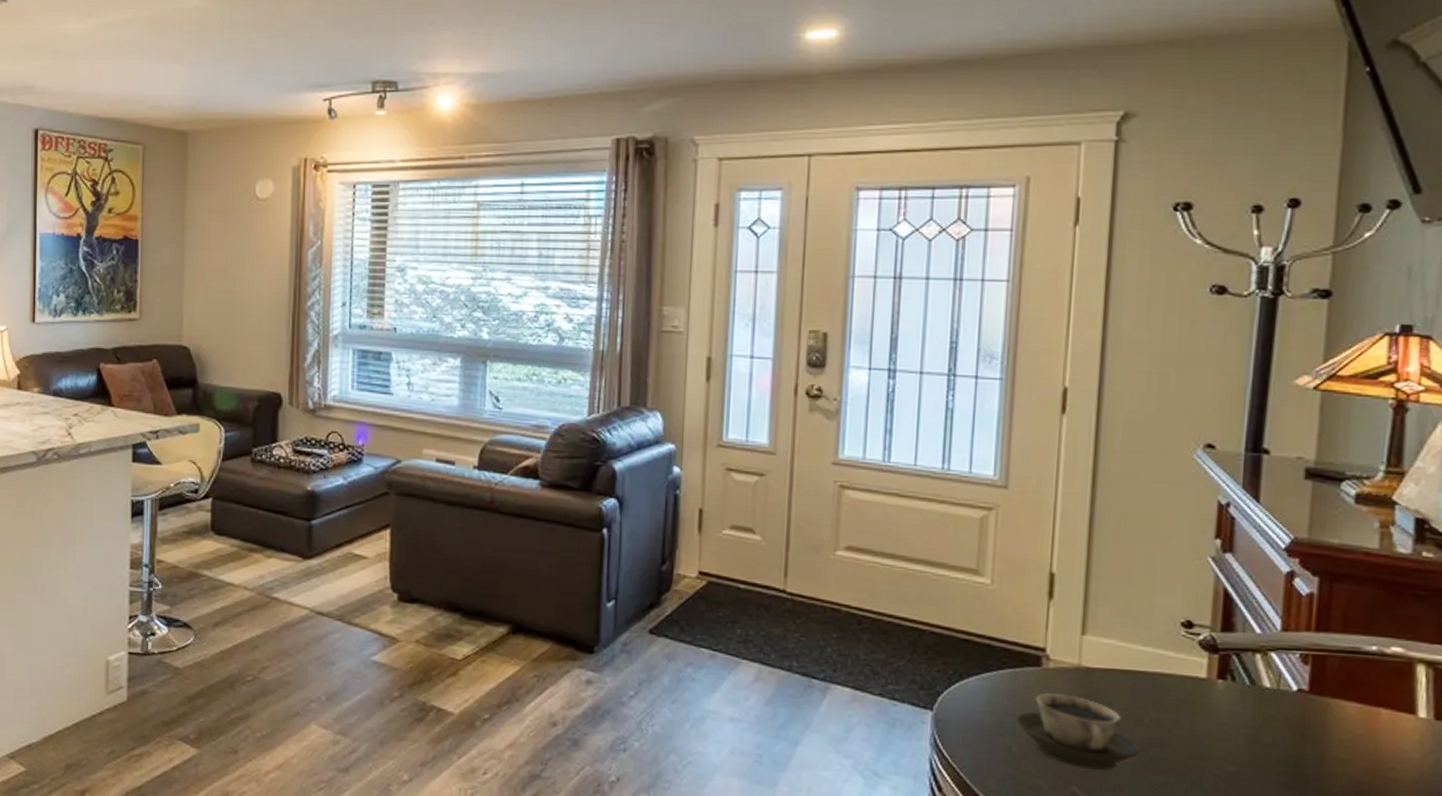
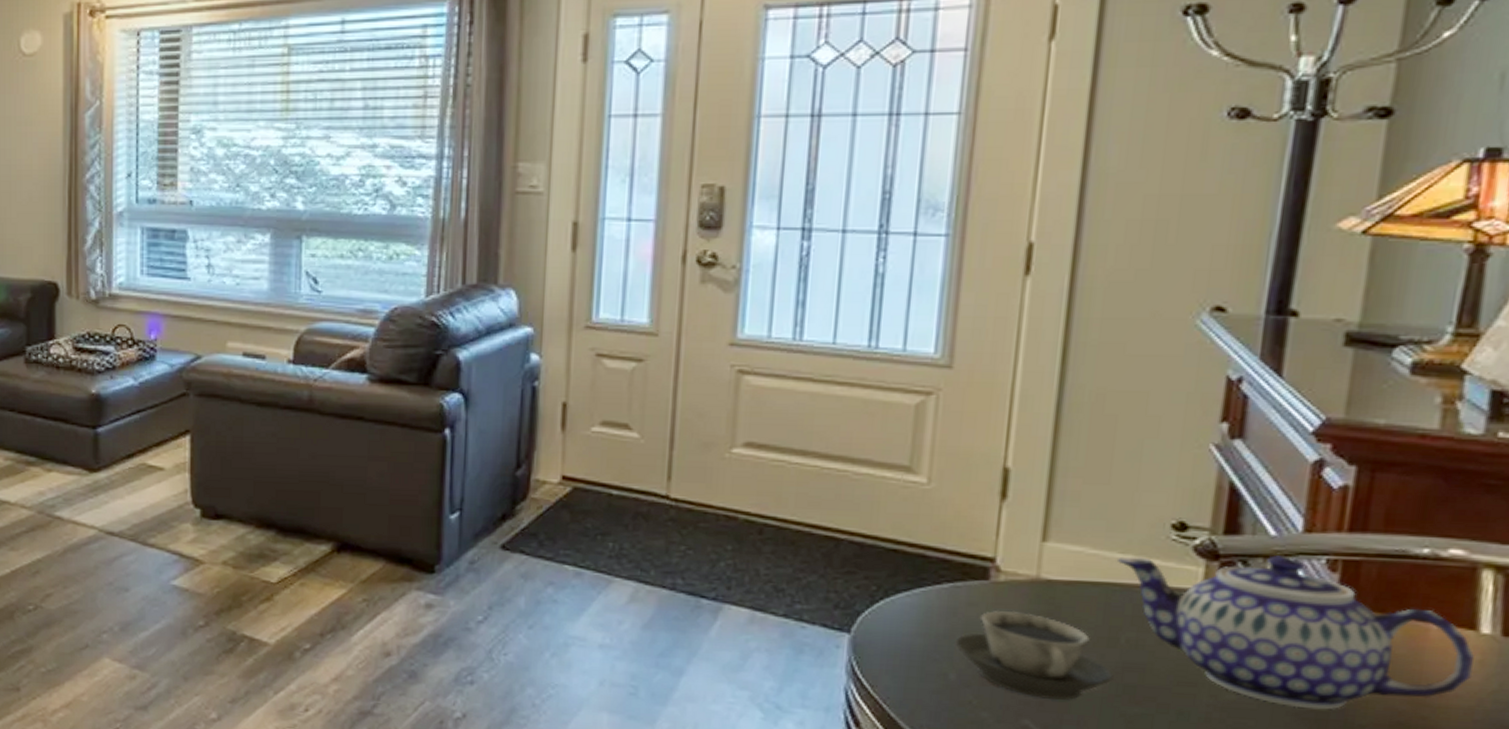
teapot: none [1141,649,1415,780] -> present [1118,555,1474,710]

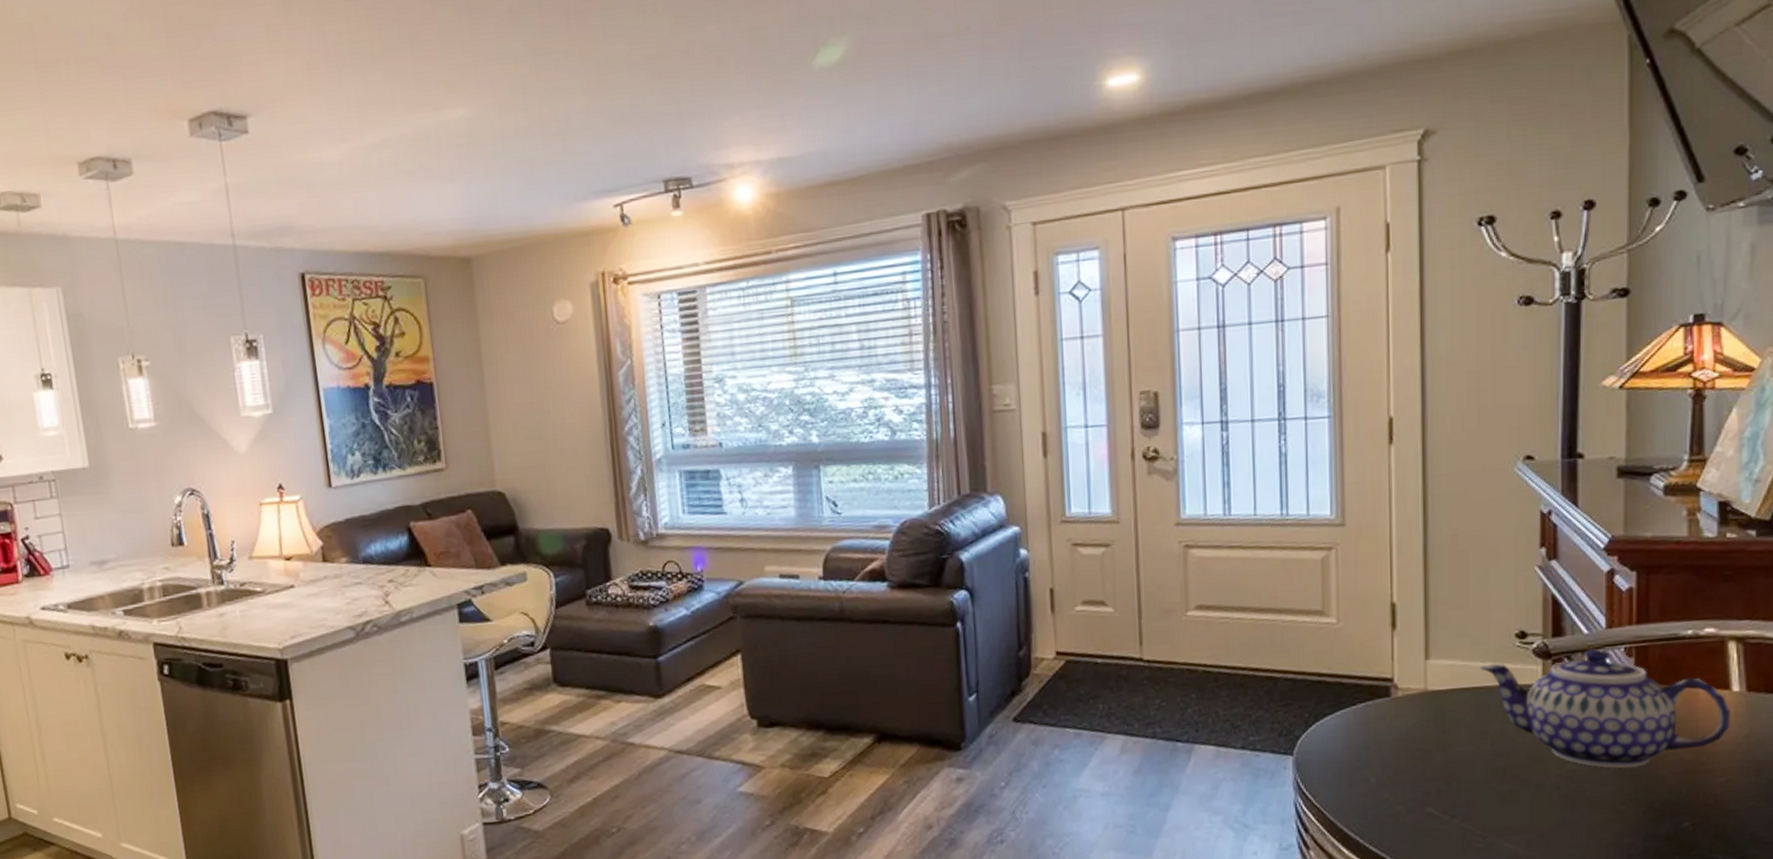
cup: present [954,610,1114,700] -> none [1371,719,1488,789]

